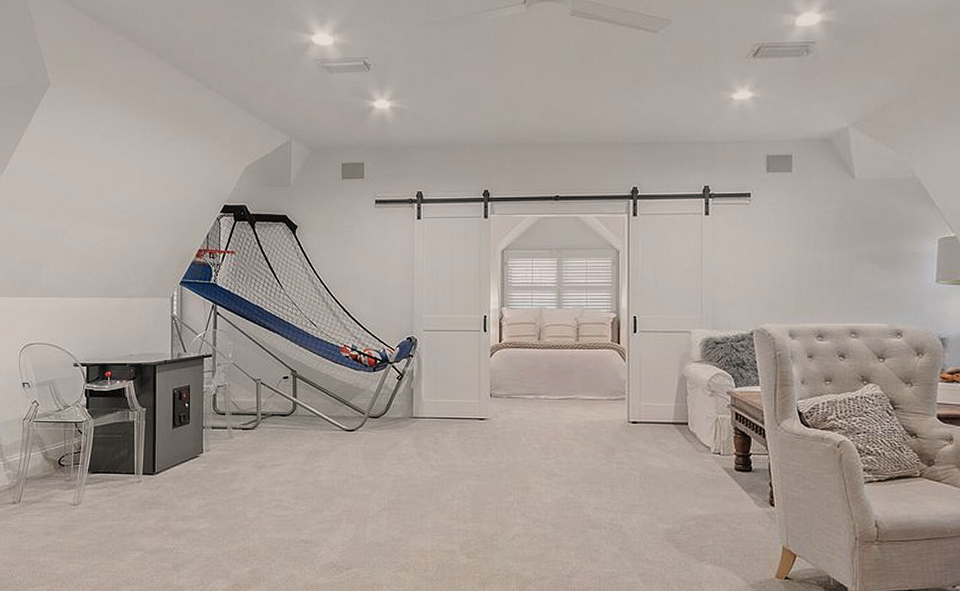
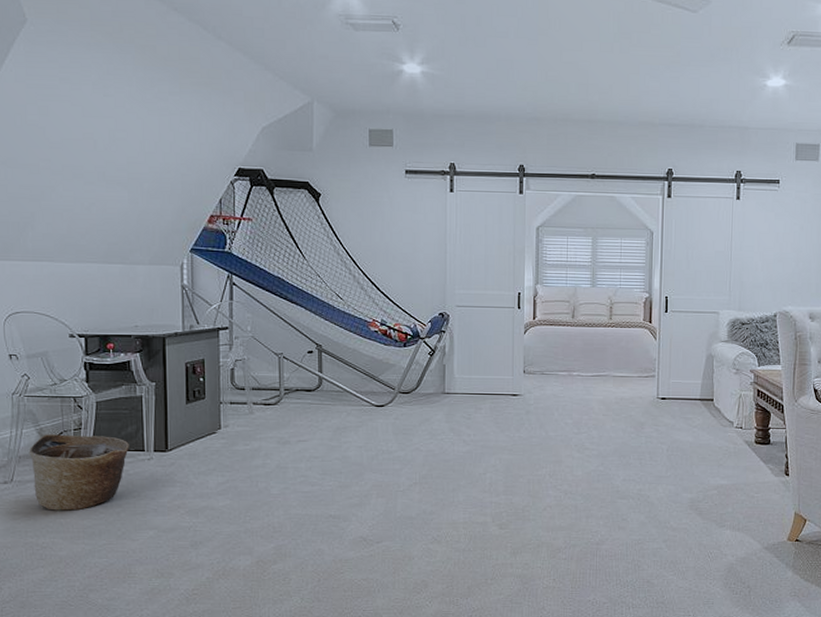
basket: none [35,457,121,531] -> present [28,434,129,511]

